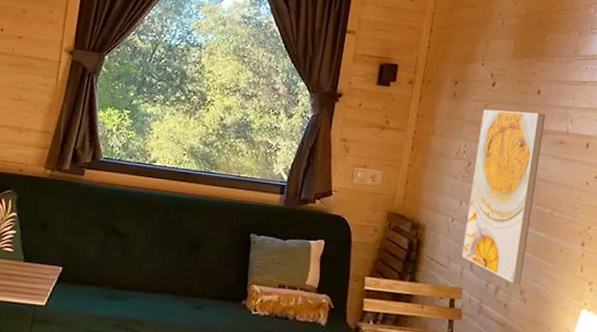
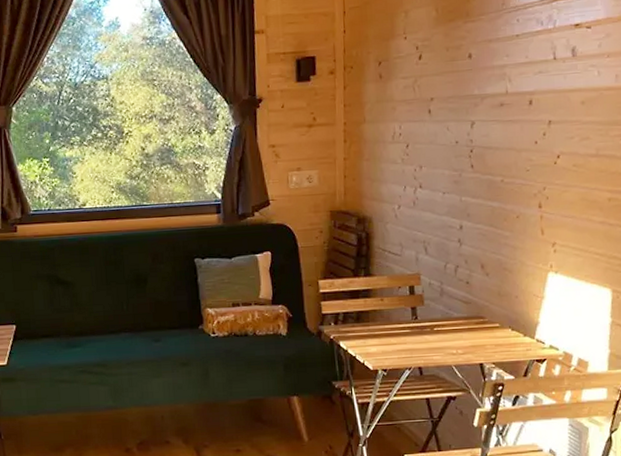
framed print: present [462,109,546,284] -> none [413,77,481,259]

